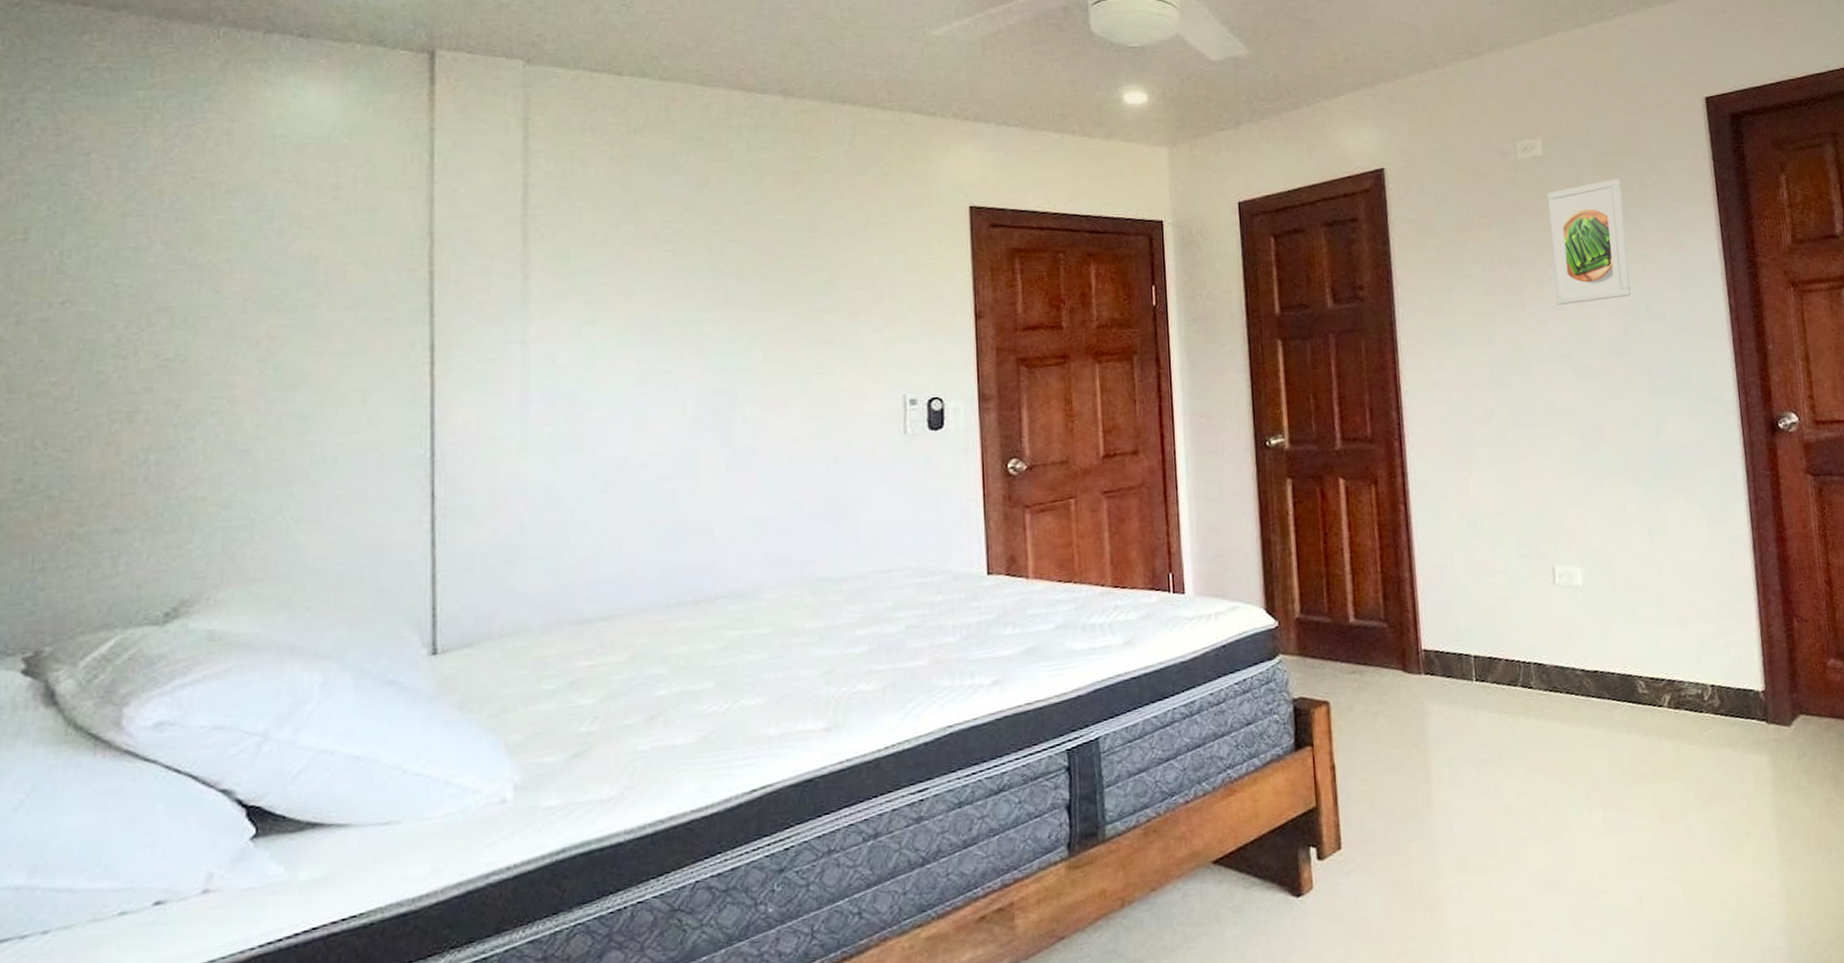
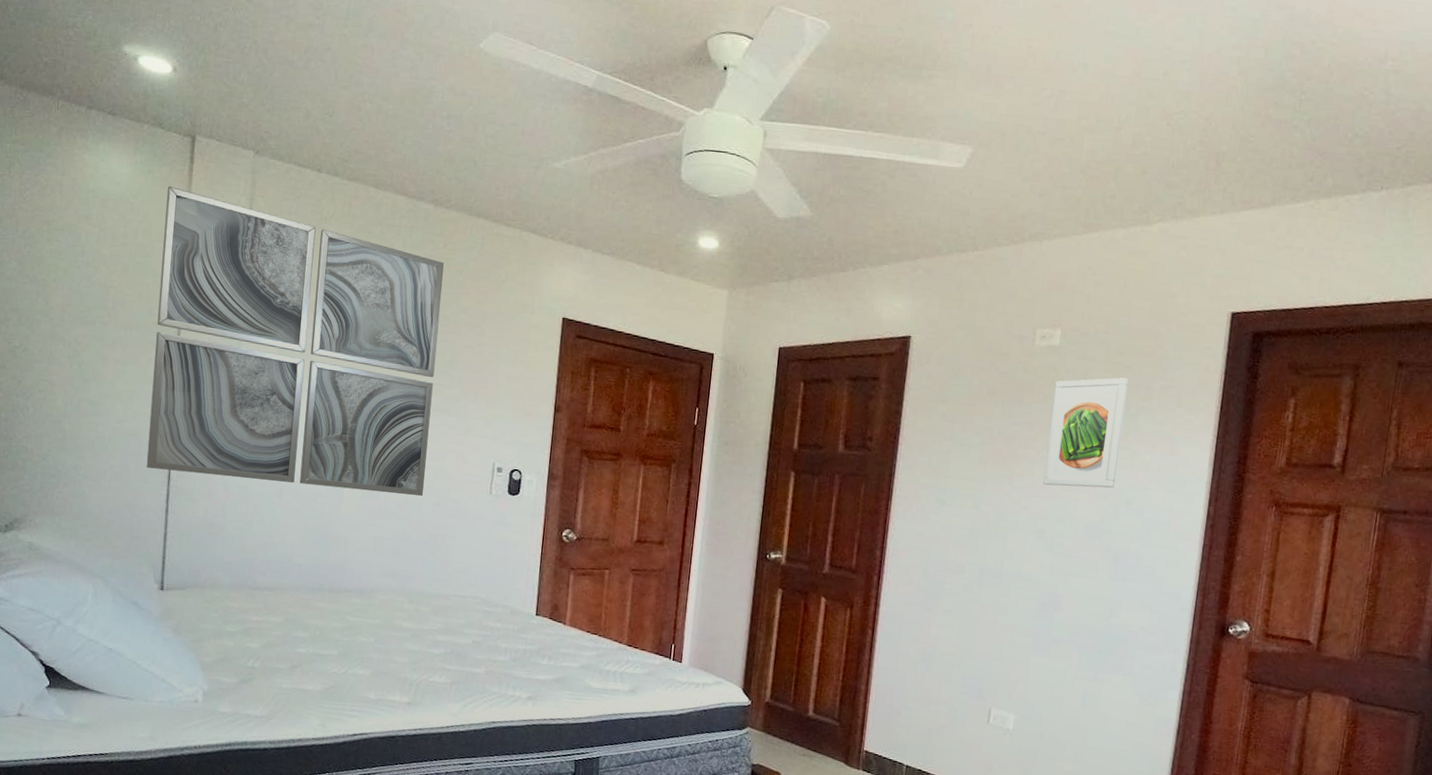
wall art: none [394,116,814,490] -> present [146,186,445,496]

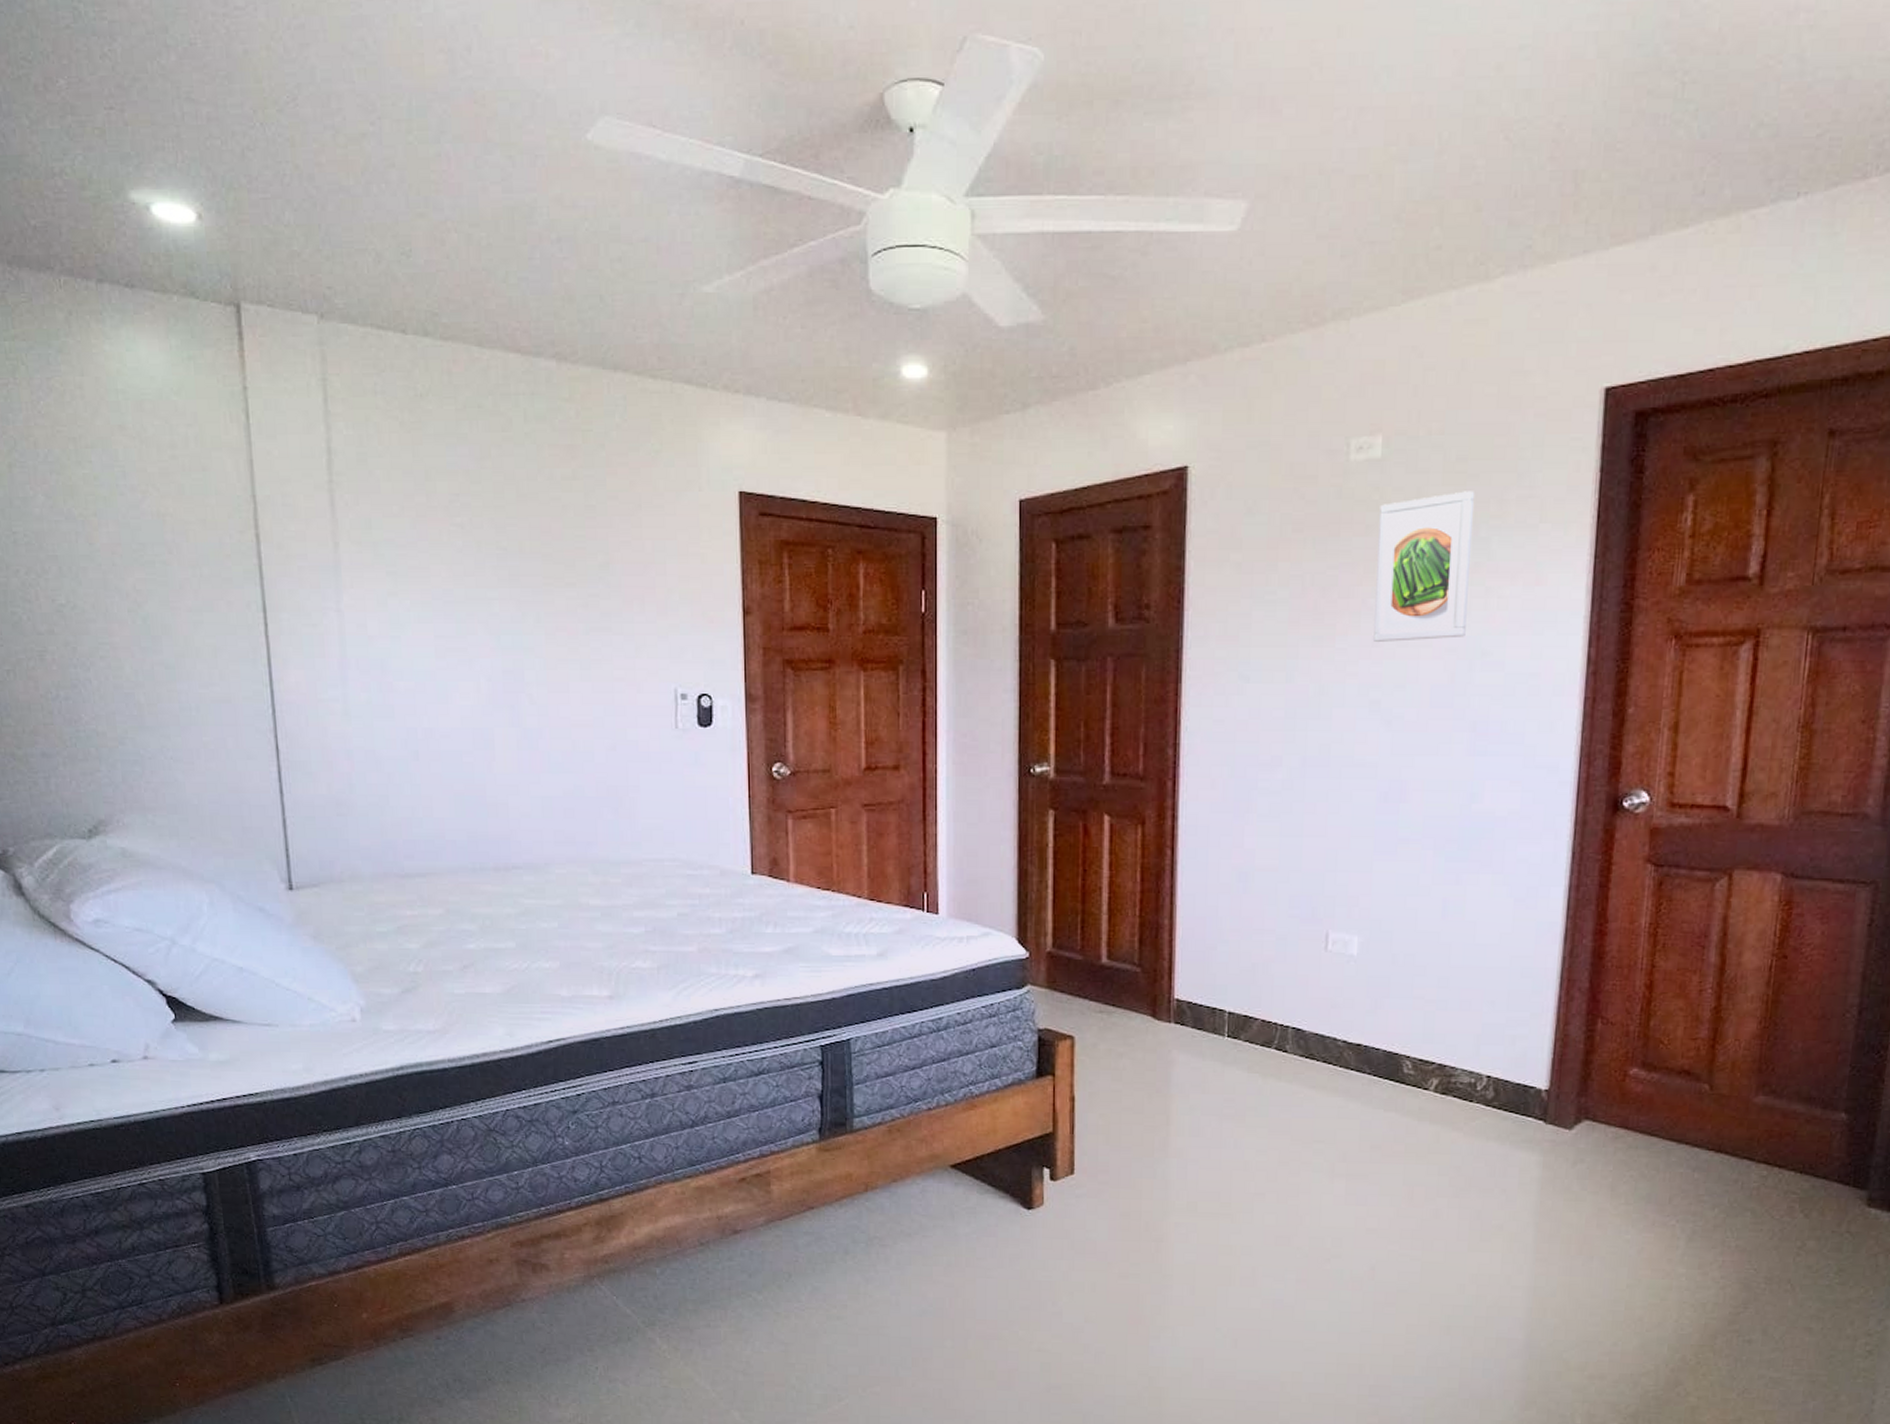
wall art: present [146,186,445,496] -> none [215,373,594,741]

